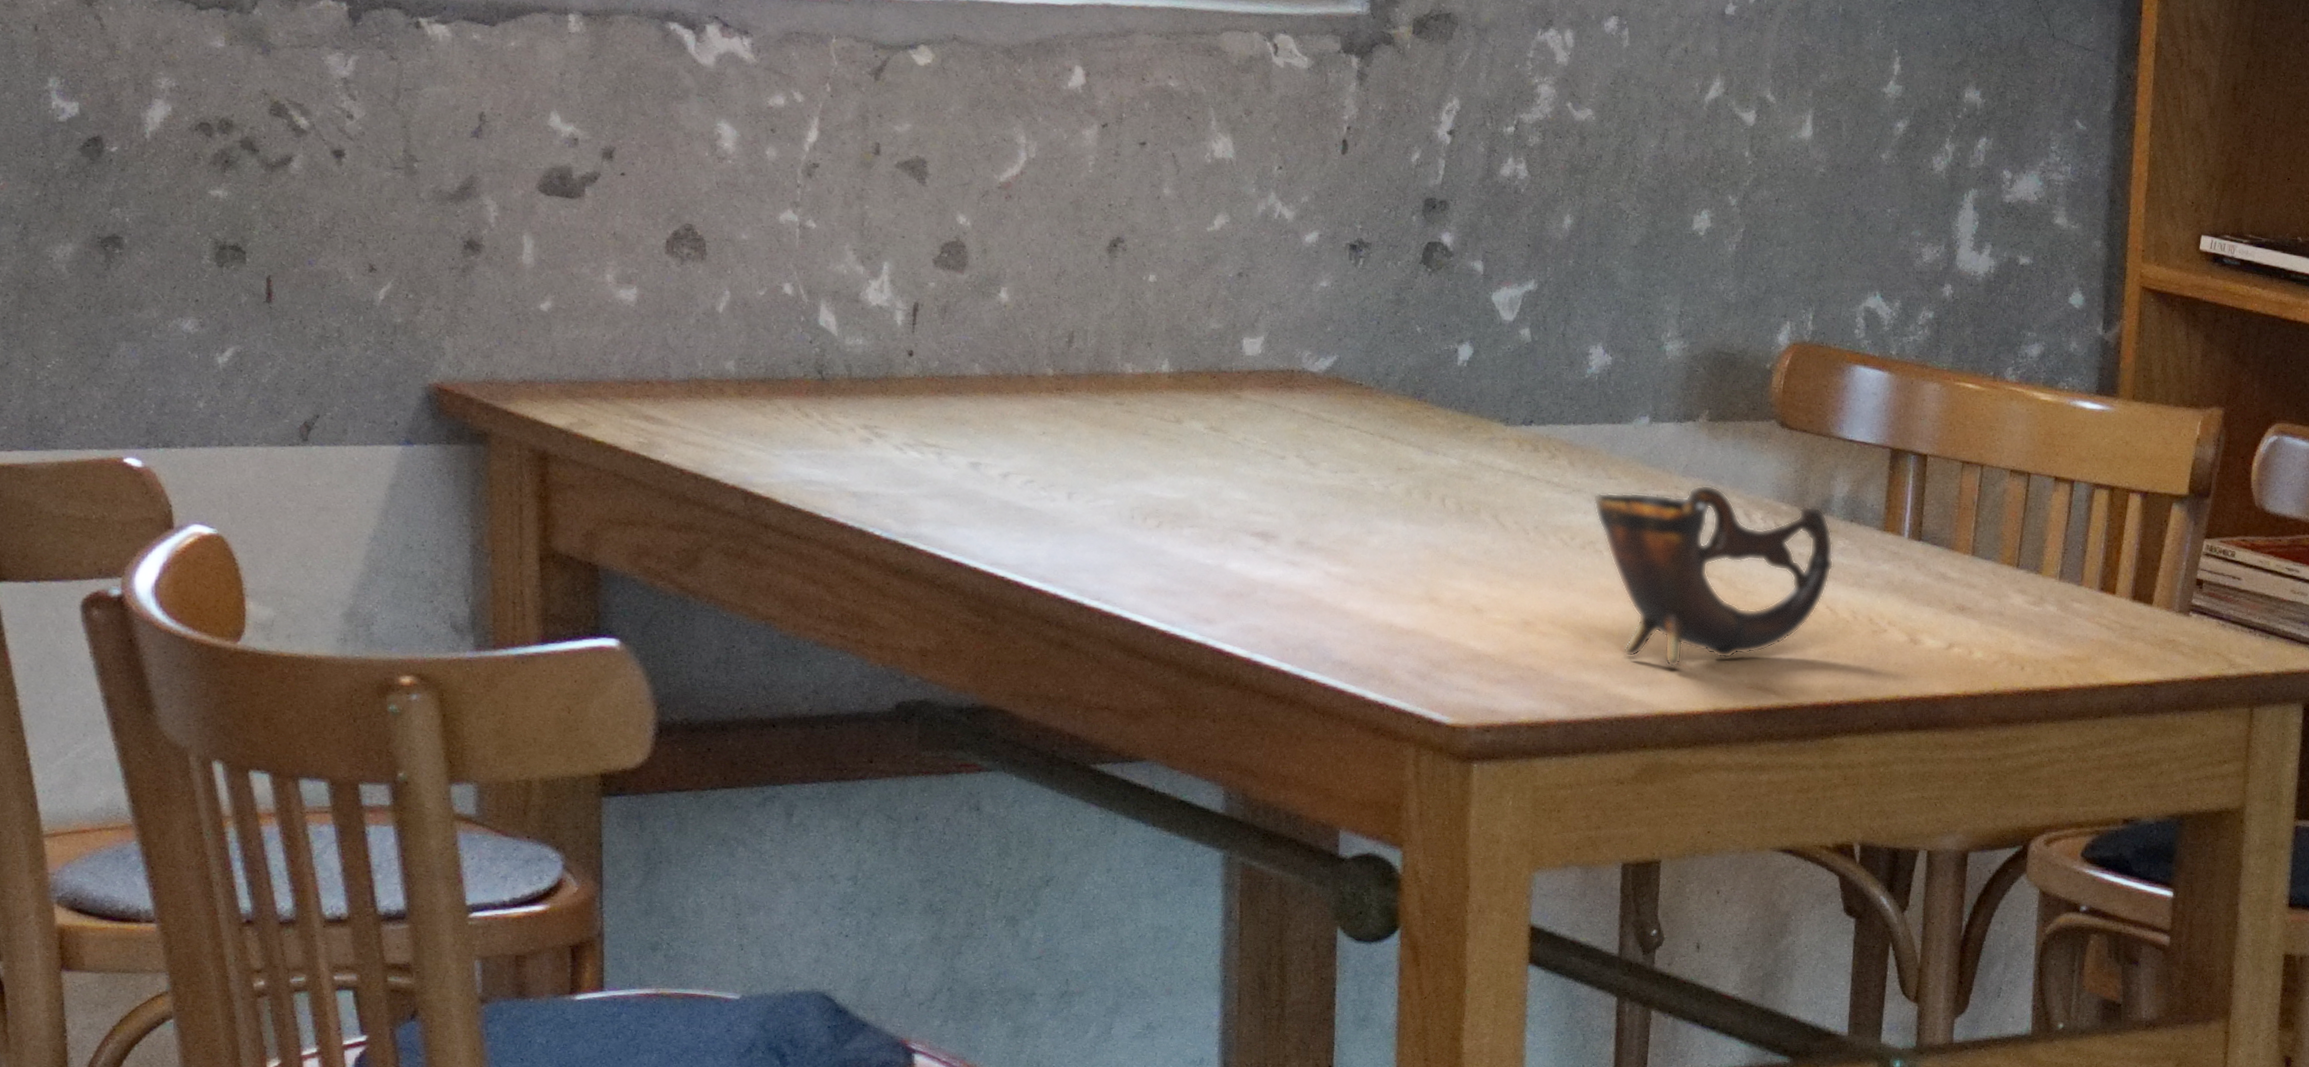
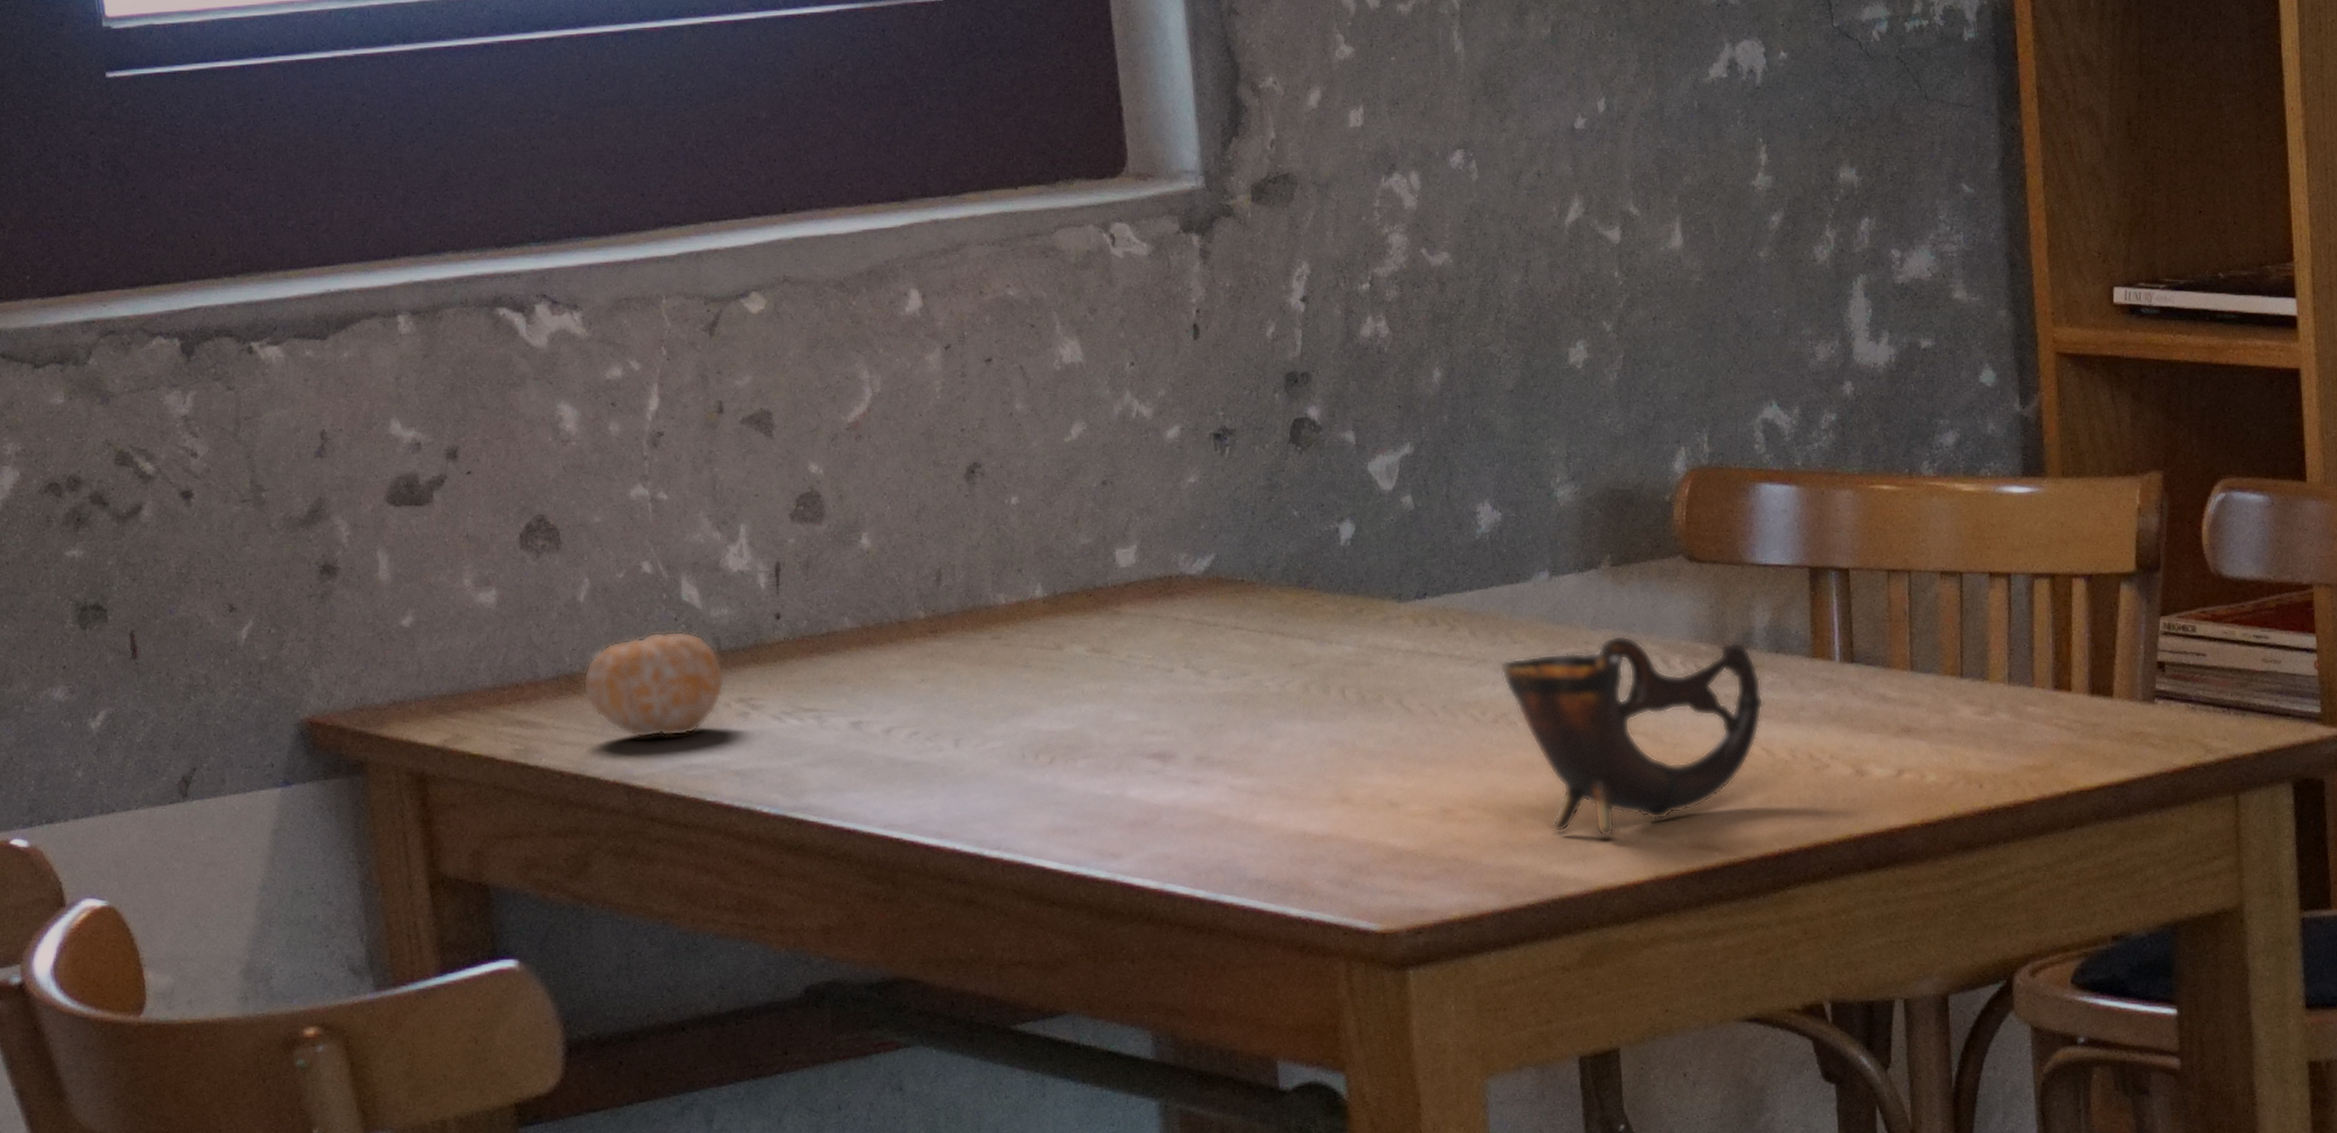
fruit: none [712,351,853,452] -> present [582,631,726,738]

